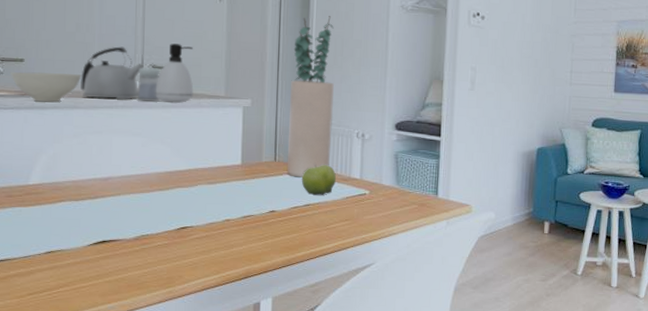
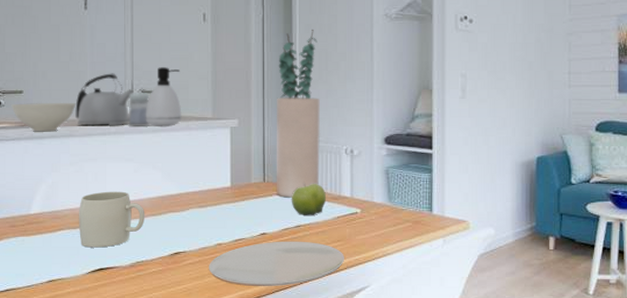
mug: none [80,164,152,220] -> present [78,191,145,248]
plate: none [216,218,351,263] -> present [209,241,344,287]

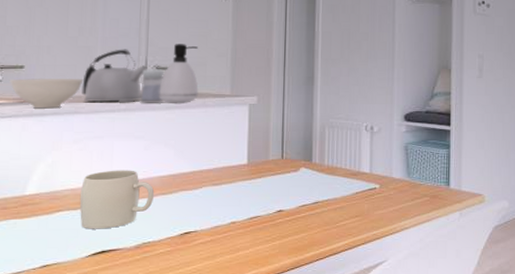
plate: present [209,241,344,287] -> none [221,217,362,265]
vase: present [276,30,320,198] -> none [294,10,341,174]
fruit: present [291,183,326,215] -> none [309,159,345,192]

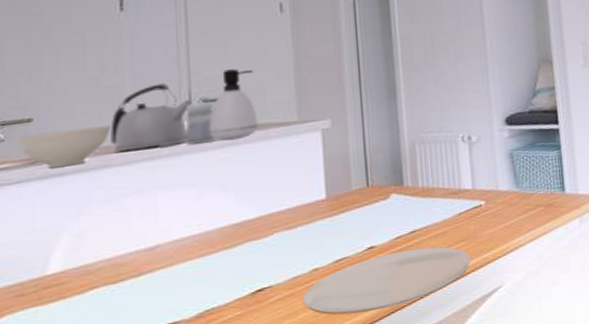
mug: present [79,170,155,229] -> none [118,225,215,305]
plate: none [221,217,362,265] -> present [303,246,471,315]

